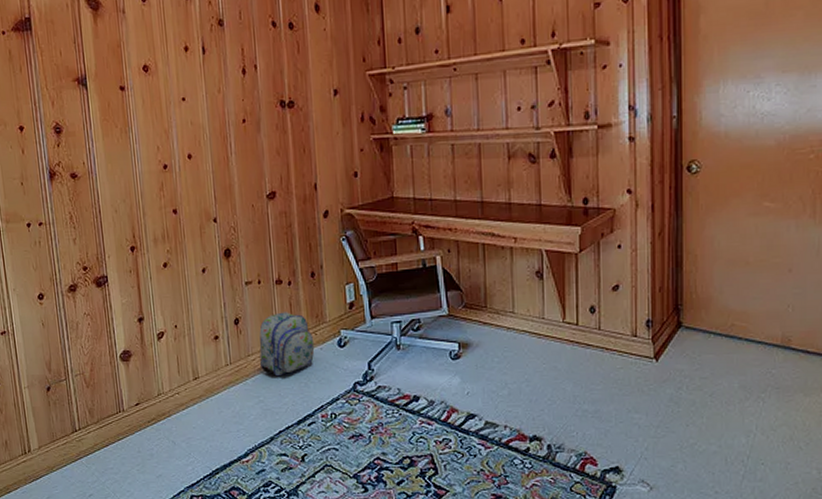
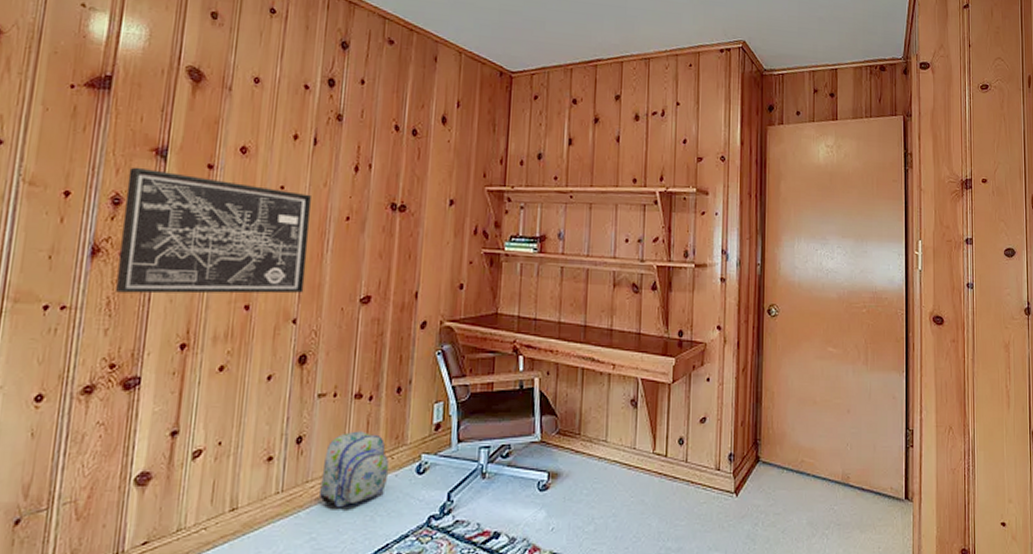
wall art: none [61,97,218,208] -> present [116,167,311,294]

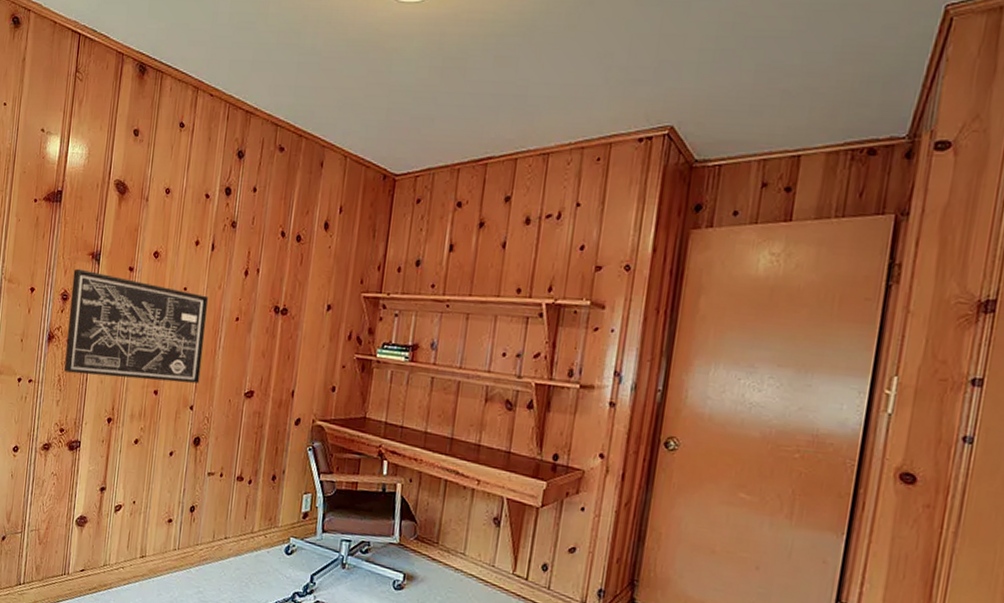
backpack: present [320,431,390,508] -> none [206,508,263,572]

